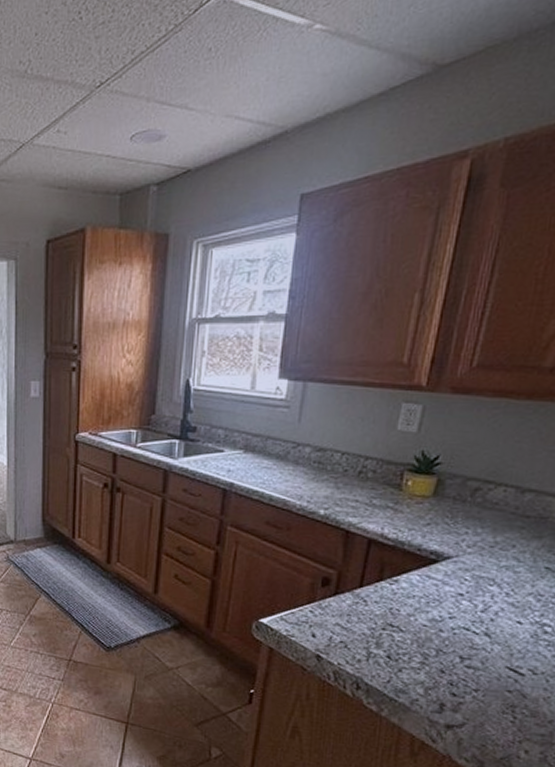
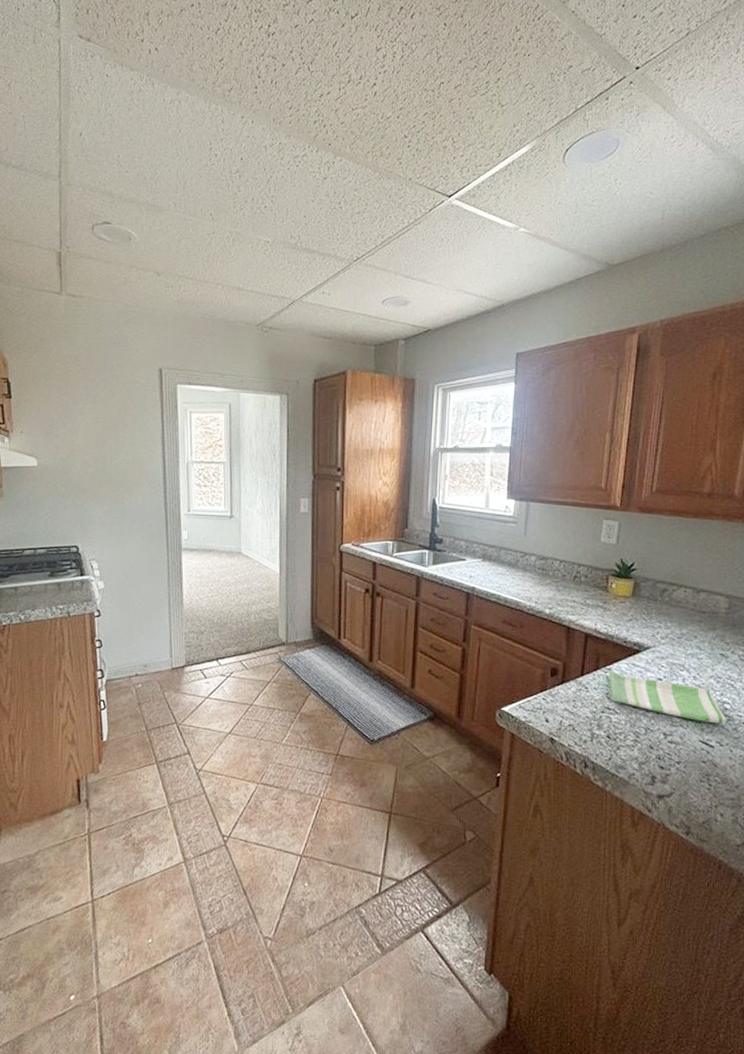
dish towel: none [394,582,545,650] -> present [608,670,726,724]

